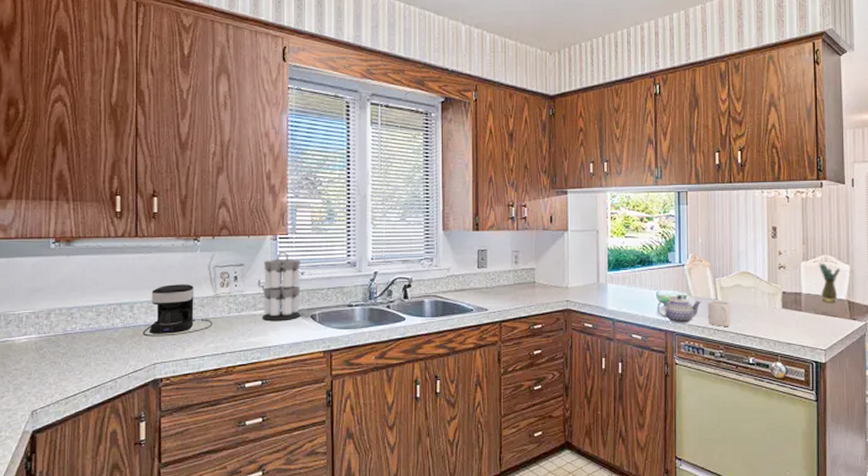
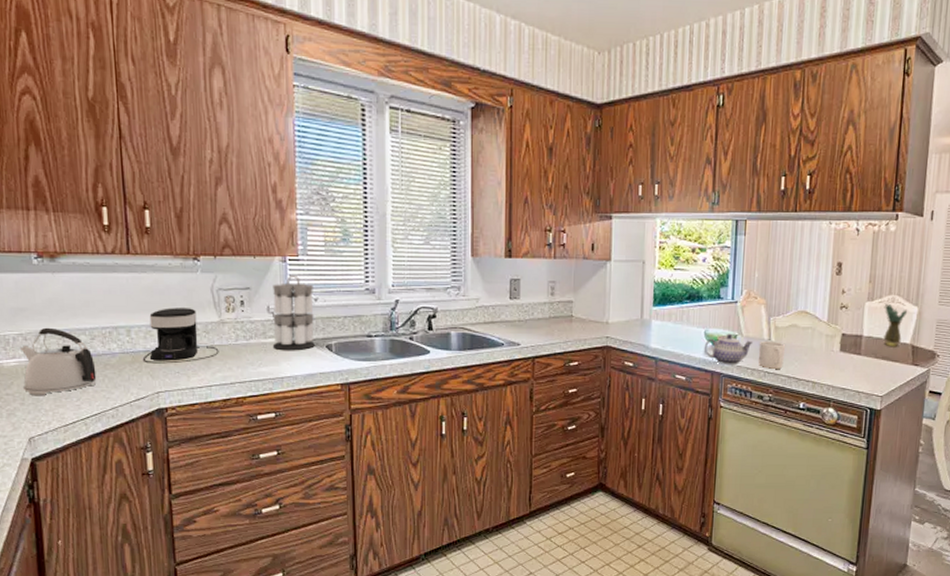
kettle: none [32,305,99,369] -> present [20,327,97,395]

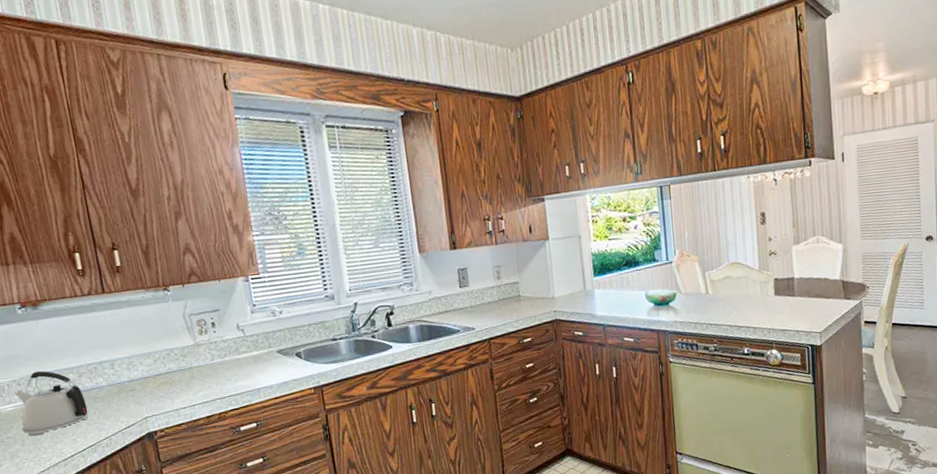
coffee maker: present [142,308,219,364] -> none [128,335,198,392]
spice rack: present [272,274,315,351] -> none [239,292,285,365]
teapot: present [703,333,752,366] -> none [646,292,691,323]
mug: present [758,340,786,370] -> none [697,294,724,321]
vase: present [883,303,908,347] -> none [810,244,834,286]

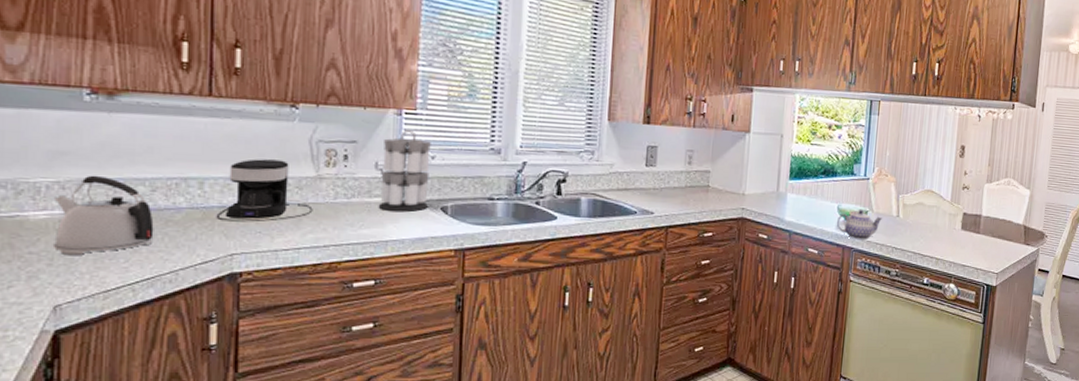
coffee maker: none [128,335,198,392] -> present [216,159,313,223]
spice rack: none [239,292,285,365] -> present [378,129,431,213]
teapot: none [646,292,691,323] -> present [836,209,882,241]

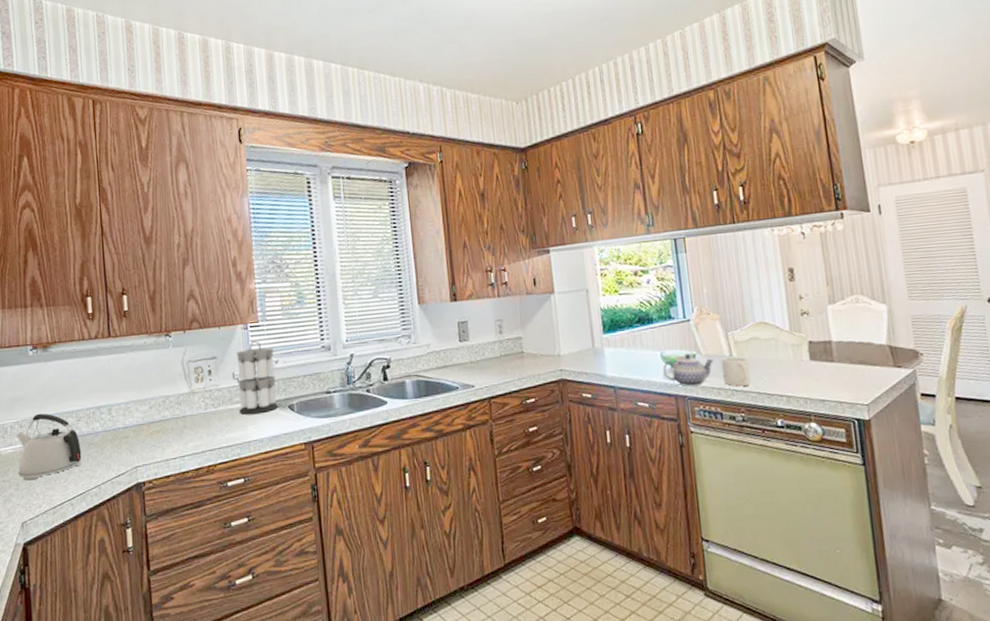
coffee maker: present [216,159,313,223] -> none [122,382,191,440]
mug: none [886,217,913,246] -> present [720,356,751,387]

